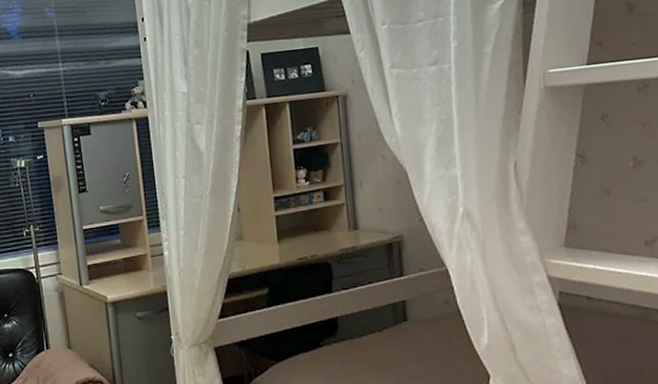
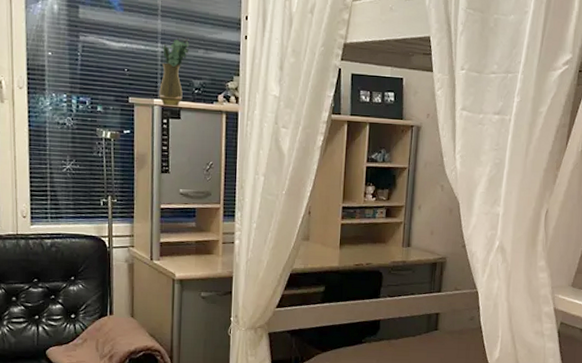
vase: none [64,51,90,124] -> present [159,37,189,107]

